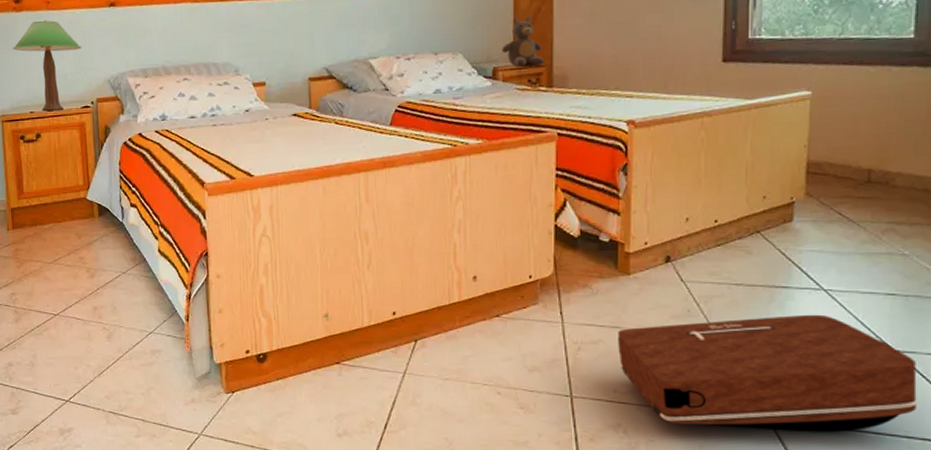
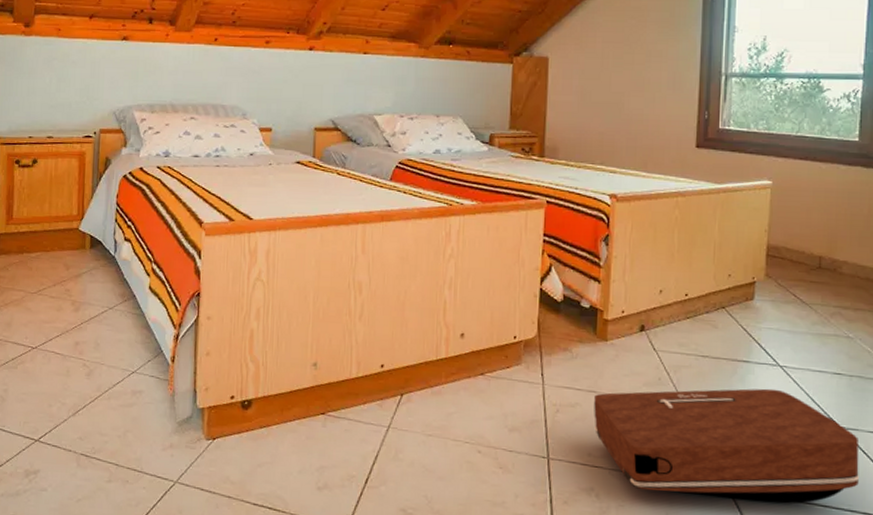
table lamp: present [13,20,82,112] -> none [18,46,90,139]
teddy bear: present [502,16,545,68] -> none [499,89,538,137]

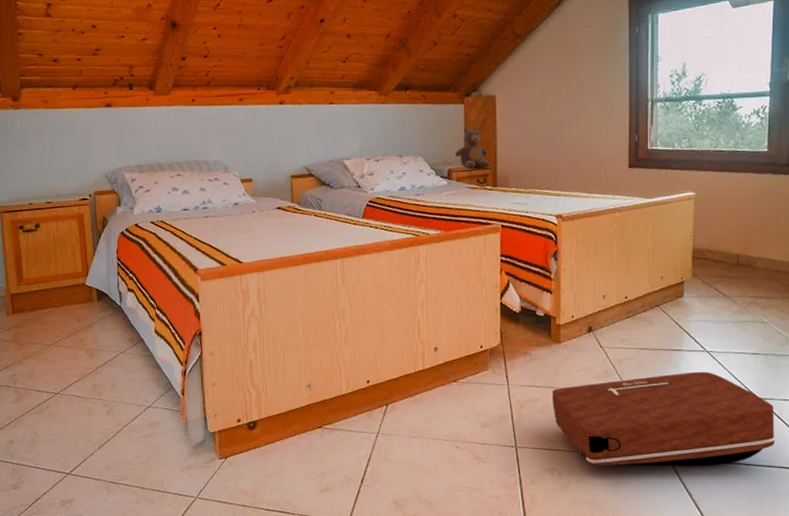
teddy bear: none [499,89,538,137] -> present [455,126,490,170]

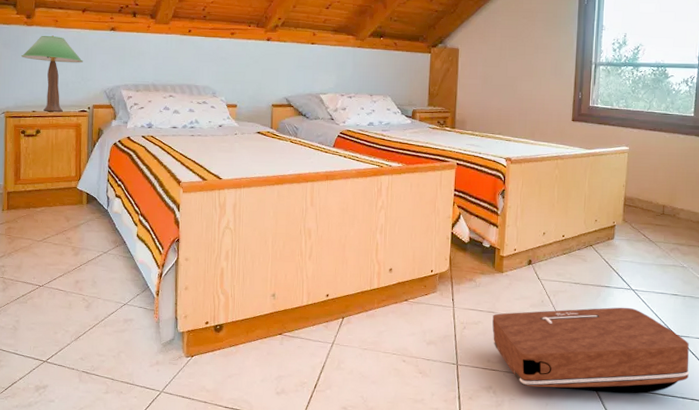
table lamp: none [11,118,80,204] -> present [21,35,84,113]
teddy bear: present [455,126,490,170] -> none [420,74,450,112]

